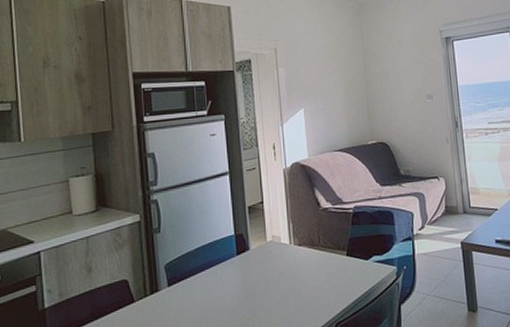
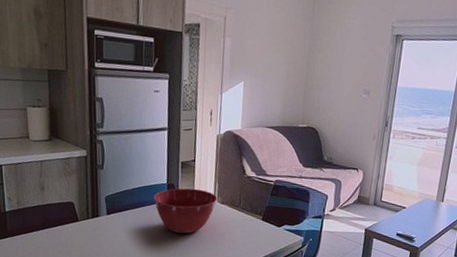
mixing bowl: none [221,233,293,292] -> present [153,188,217,234]

